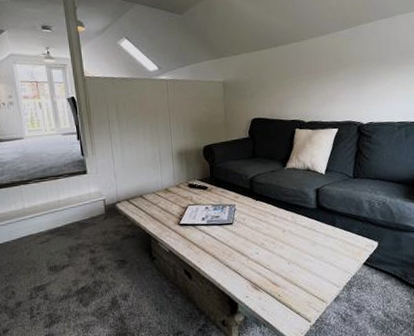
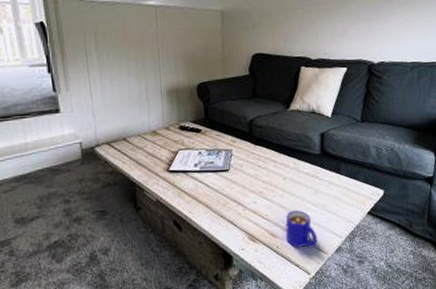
mug: none [286,261,317,297] -> present [285,210,318,248]

